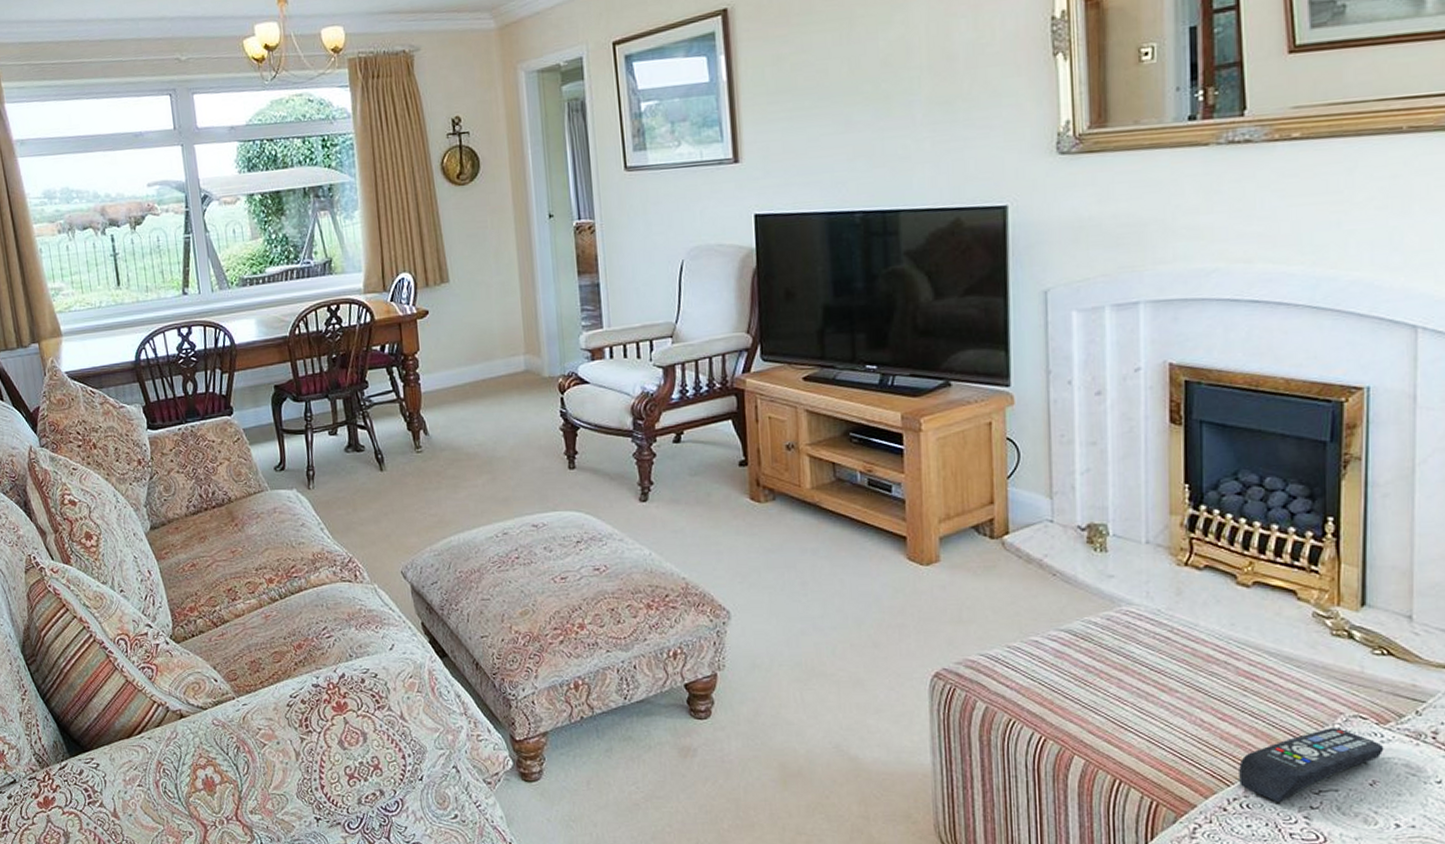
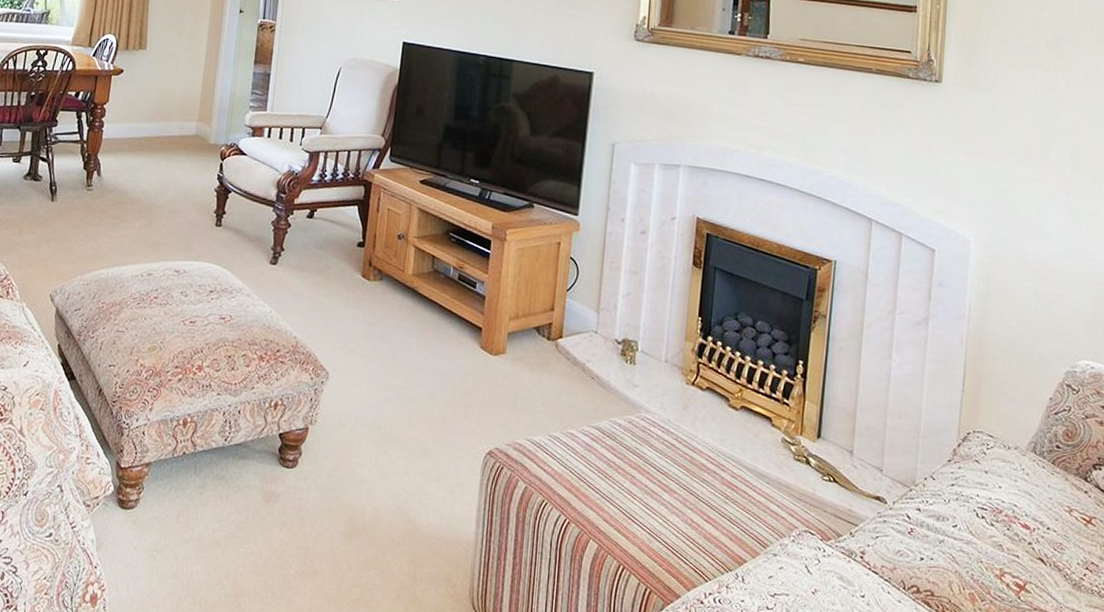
remote control: present [1239,728,1384,802] -> none [715,539,825,600]

